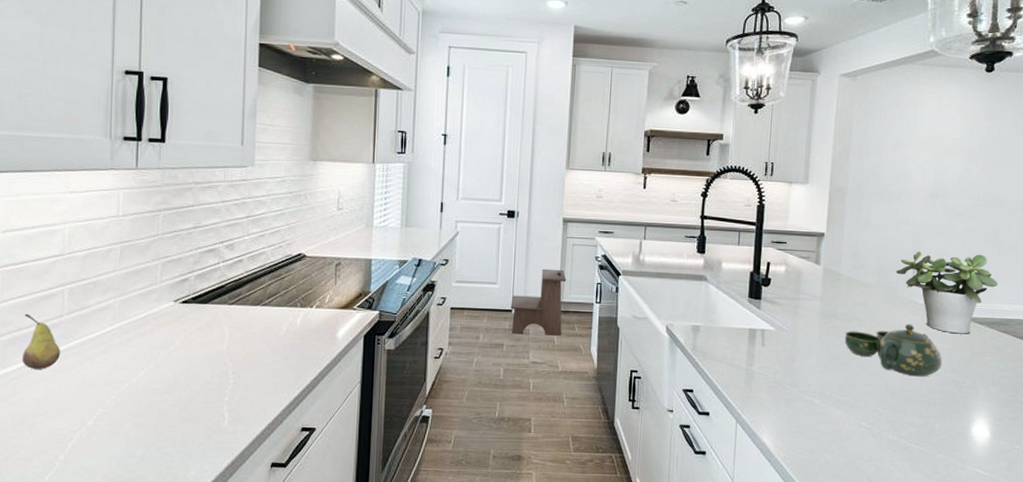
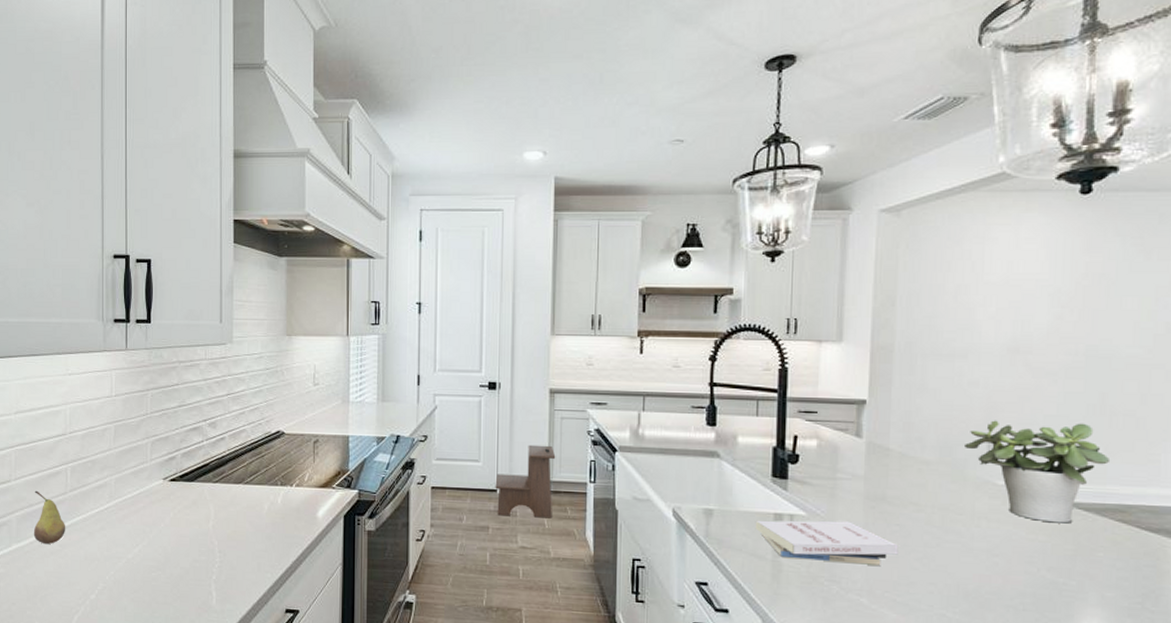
books: none [733,334,845,371] -> present [755,520,899,565]
tea set: present [844,324,943,377] -> none [898,509,1034,576]

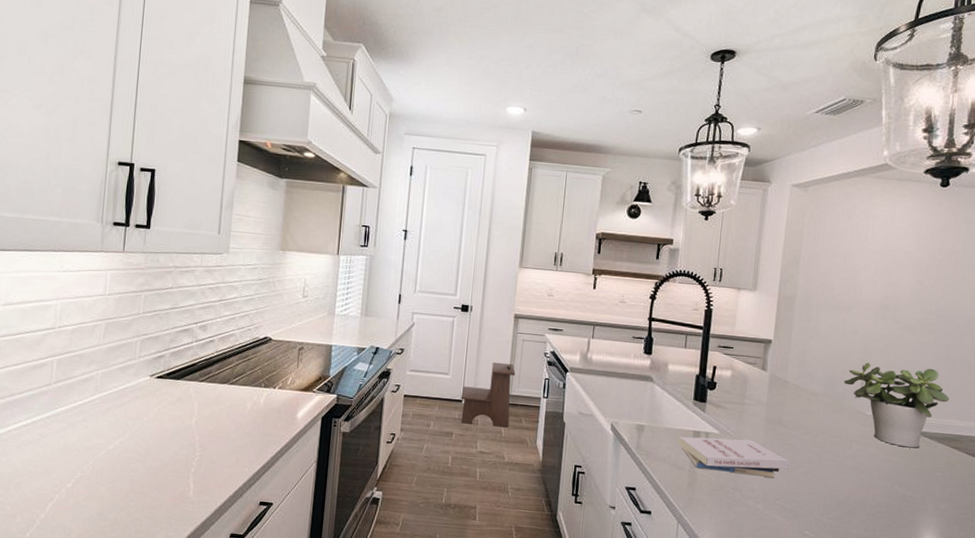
fruit: present [33,490,66,545] -> none [12,380,48,433]

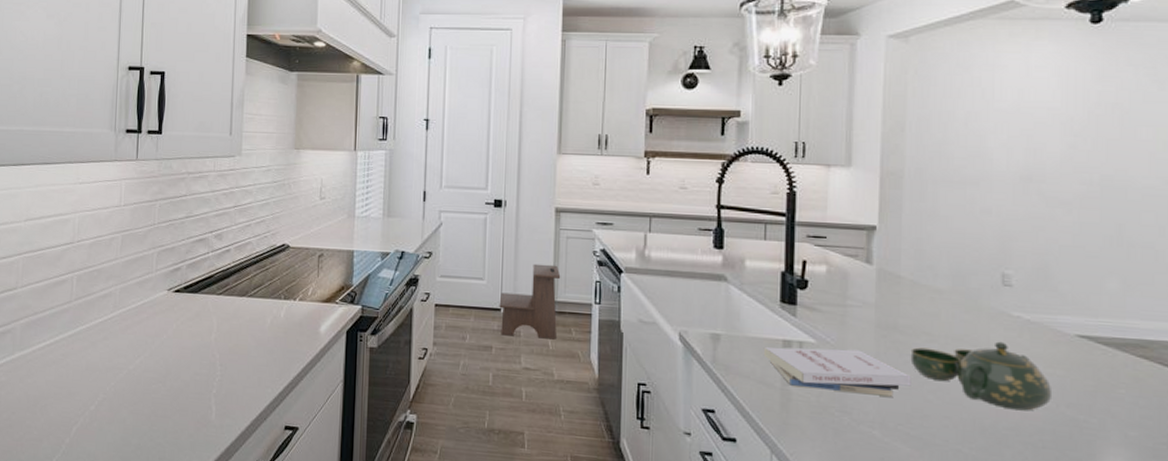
tea set: none [789,434,890,489] -> present [910,341,1053,411]
potted plant: present [844,362,950,448] -> none [978,249,1130,358]

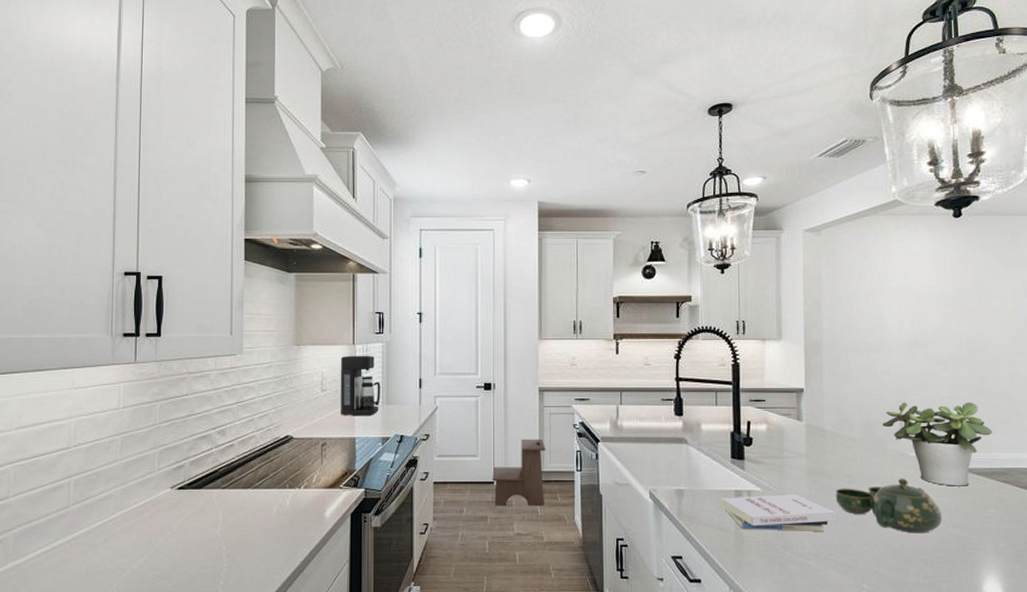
coffee maker: none [338,162,382,228] -> present [340,355,380,416]
potted plant: none [978,249,1130,358] -> present [883,402,993,486]

